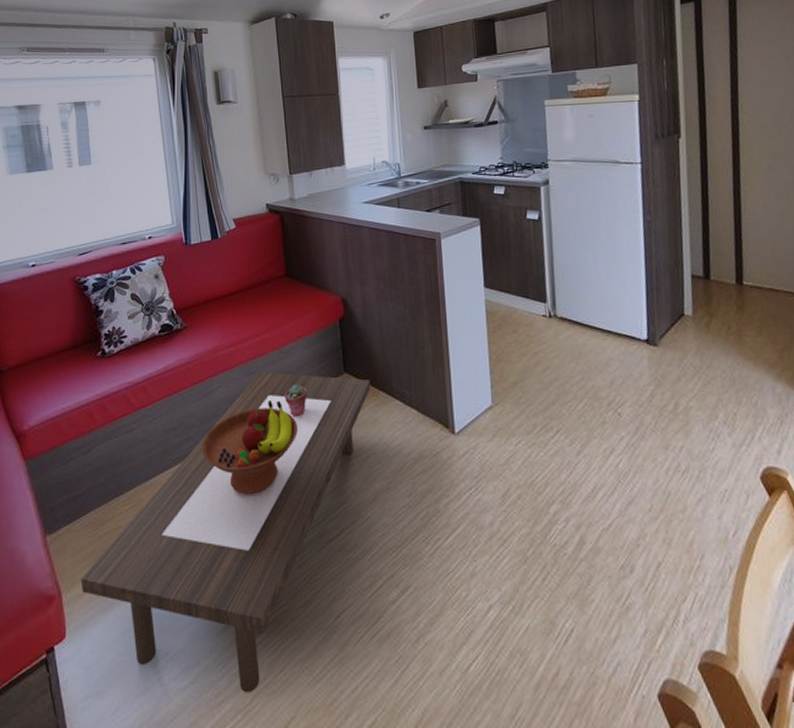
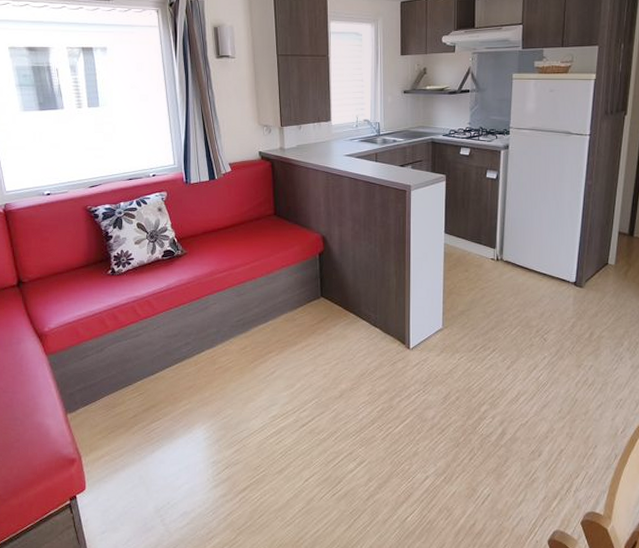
coffee table: present [80,371,371,693] -> none [97,293,342,532]
fruit bowl: present [201,400,298,495] -> none [198,317,279,389]
potted succulent: present [285,384,307,417] -> none [270,305,289,330]

